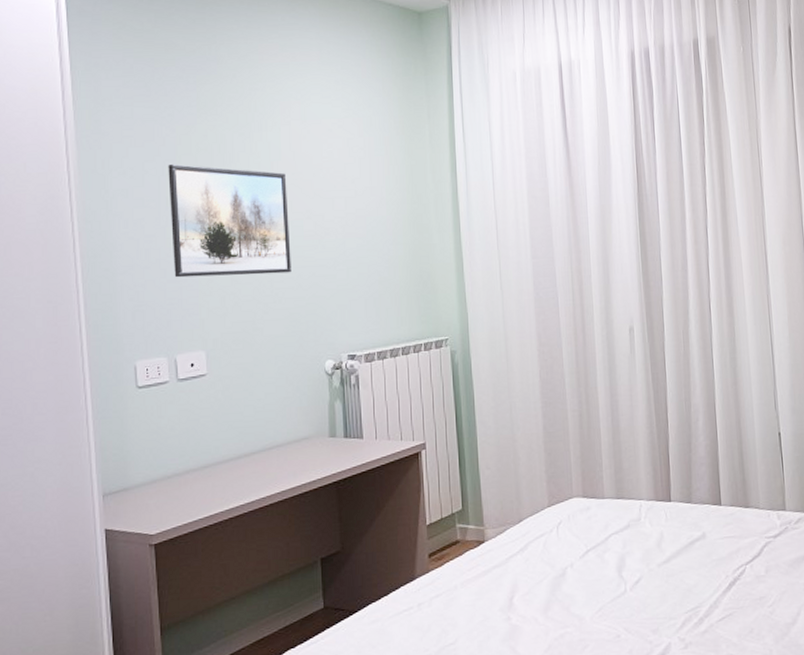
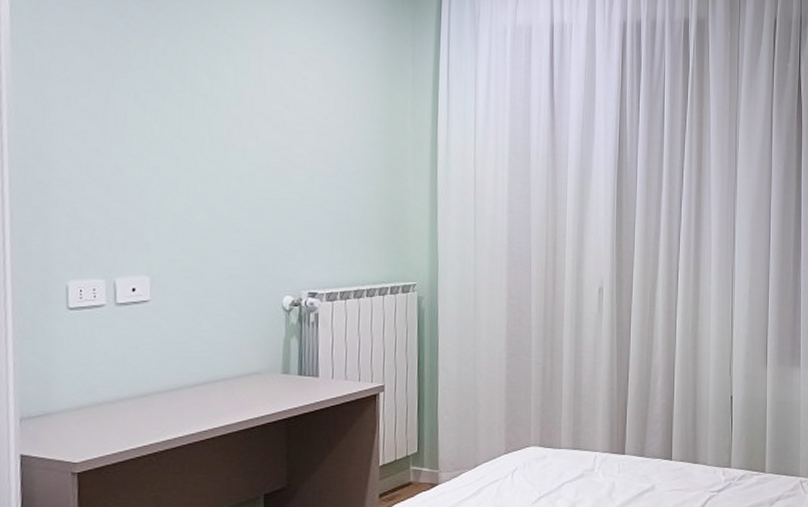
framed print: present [168,163,291,278] -> none [118,76,254,204]

